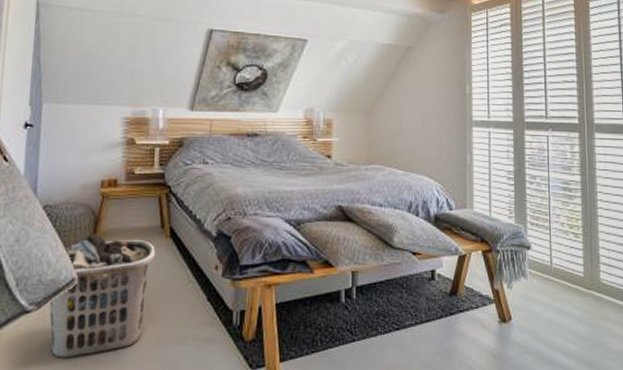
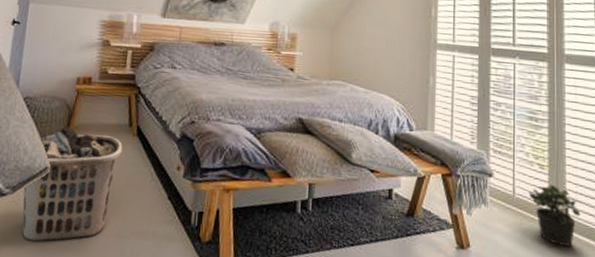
potted plant: none [564,253,613,310] -> present [528,185,580,247]

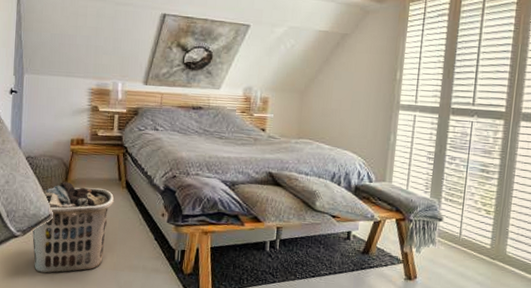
potted plant: present [528,185,580,247] -> none [473,228,519,278]

